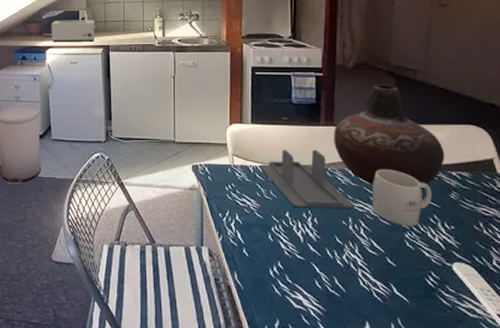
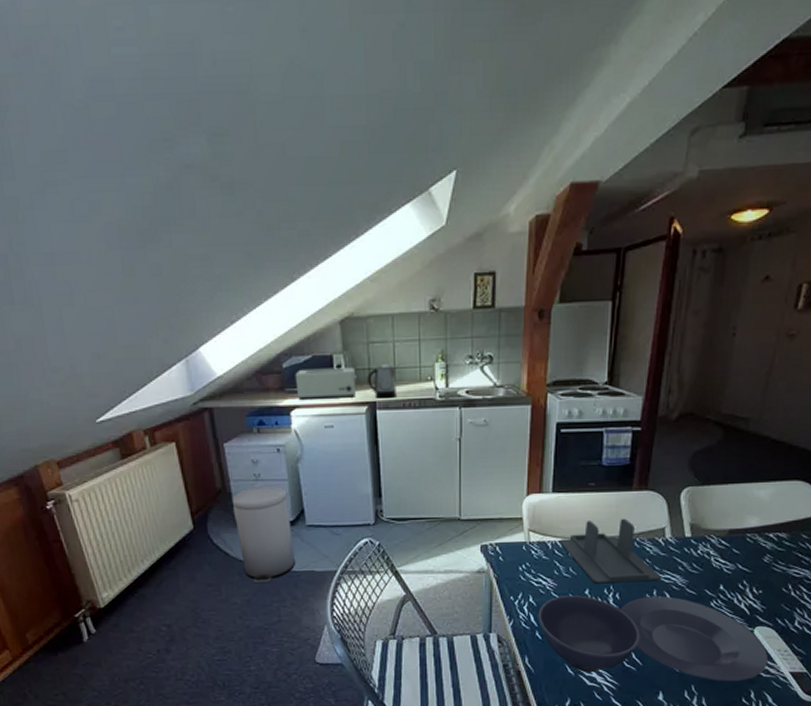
kettle: none [104,18,126,43] -> present [367,364,397,398]
bowl: none [244,216,342,295] -> present [538,595,641,673]
plate: none [319,223,473,319] -> present [620,596,769,682]
vase: present [334,84,445,187] -> none [646,438,766,553]
mug: present [371,169,432,227] -> none [679,535,745,595]

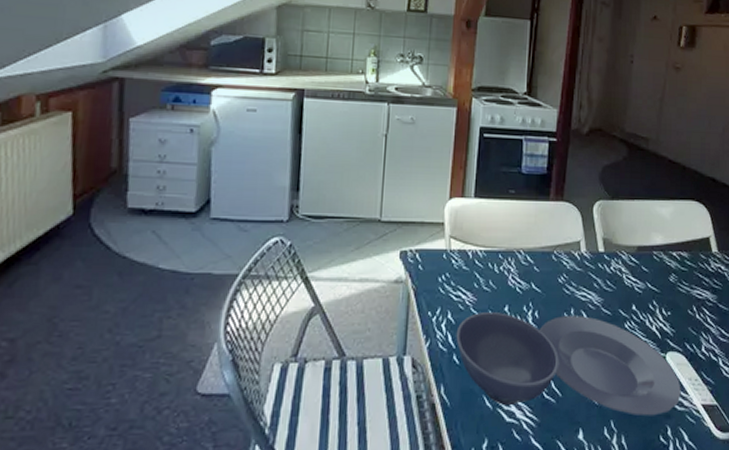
pedal bin: present [231,485,295,584] -> none [125,168,194,287]
toaster: present [295,367,357,399] -> none [221,48,287,83]
kettle: present [367,364,397,398] -> none [298,53,329,87]
napkin holder: present [559,518,662,584] -> none [479,229,579,300]

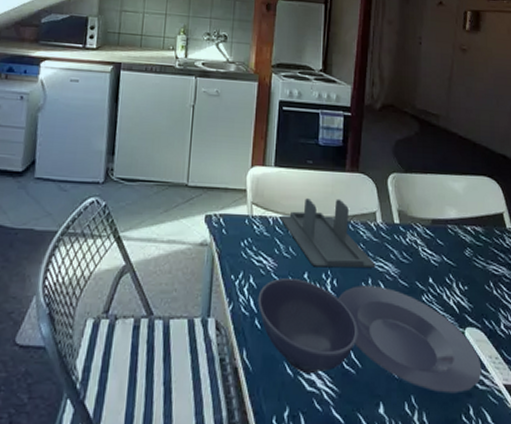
napkin holder: none [479,229,579,300] -> present [279,198,376,268]

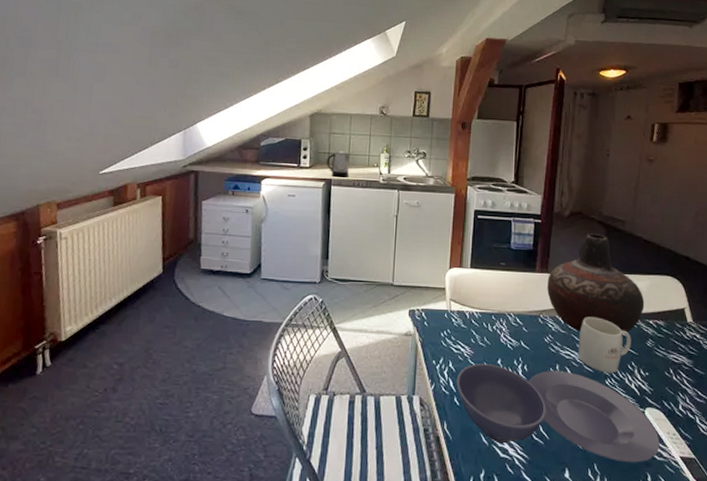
kettle: none [116,31,144,61] -> present [326,151,351,177]
napkin holder: present [279,198,376,268] -> none [475,296,563,356]
vase: none [358,128,462,243] -> present [547,233,645,335]
mug: none [392,222,449,288] -> present [578,317,631,374]

